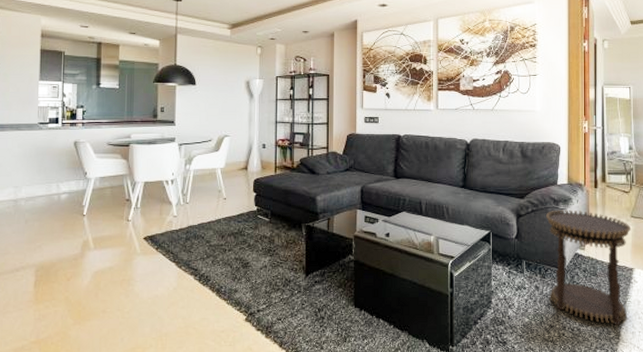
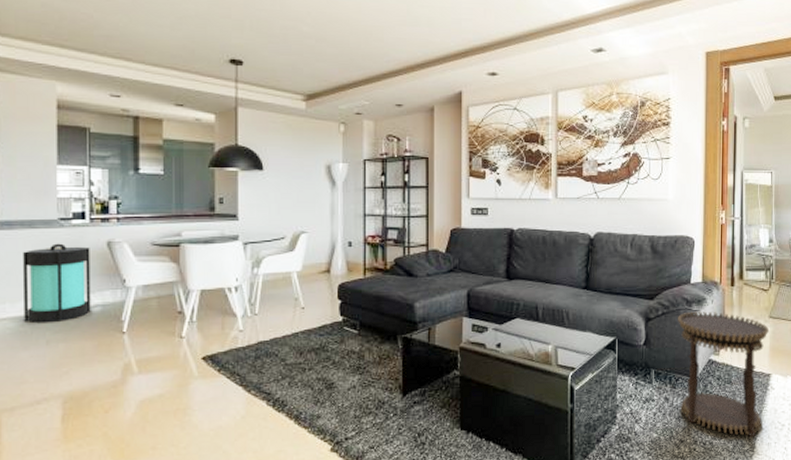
lantern: none [10,142,61,206] -> present [23,243,91,324]

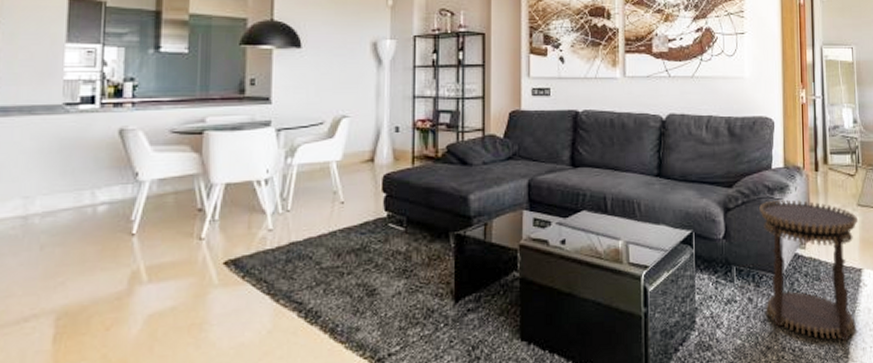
lantern: present [23,243,91,324] -> none [15,132,99,226]

